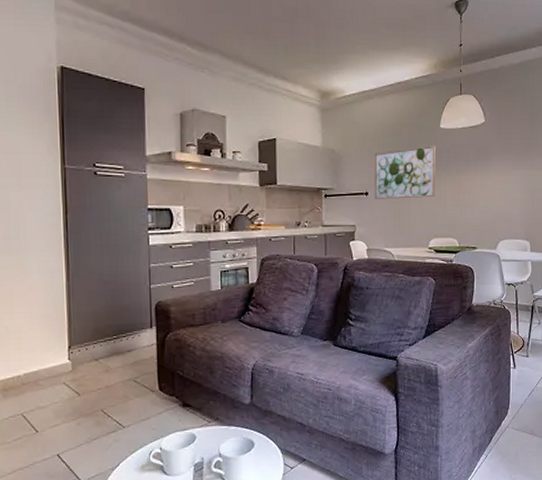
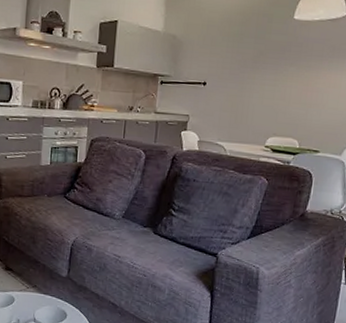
wall art: present [374,145,436,199] -> none [212,37,286,93]

